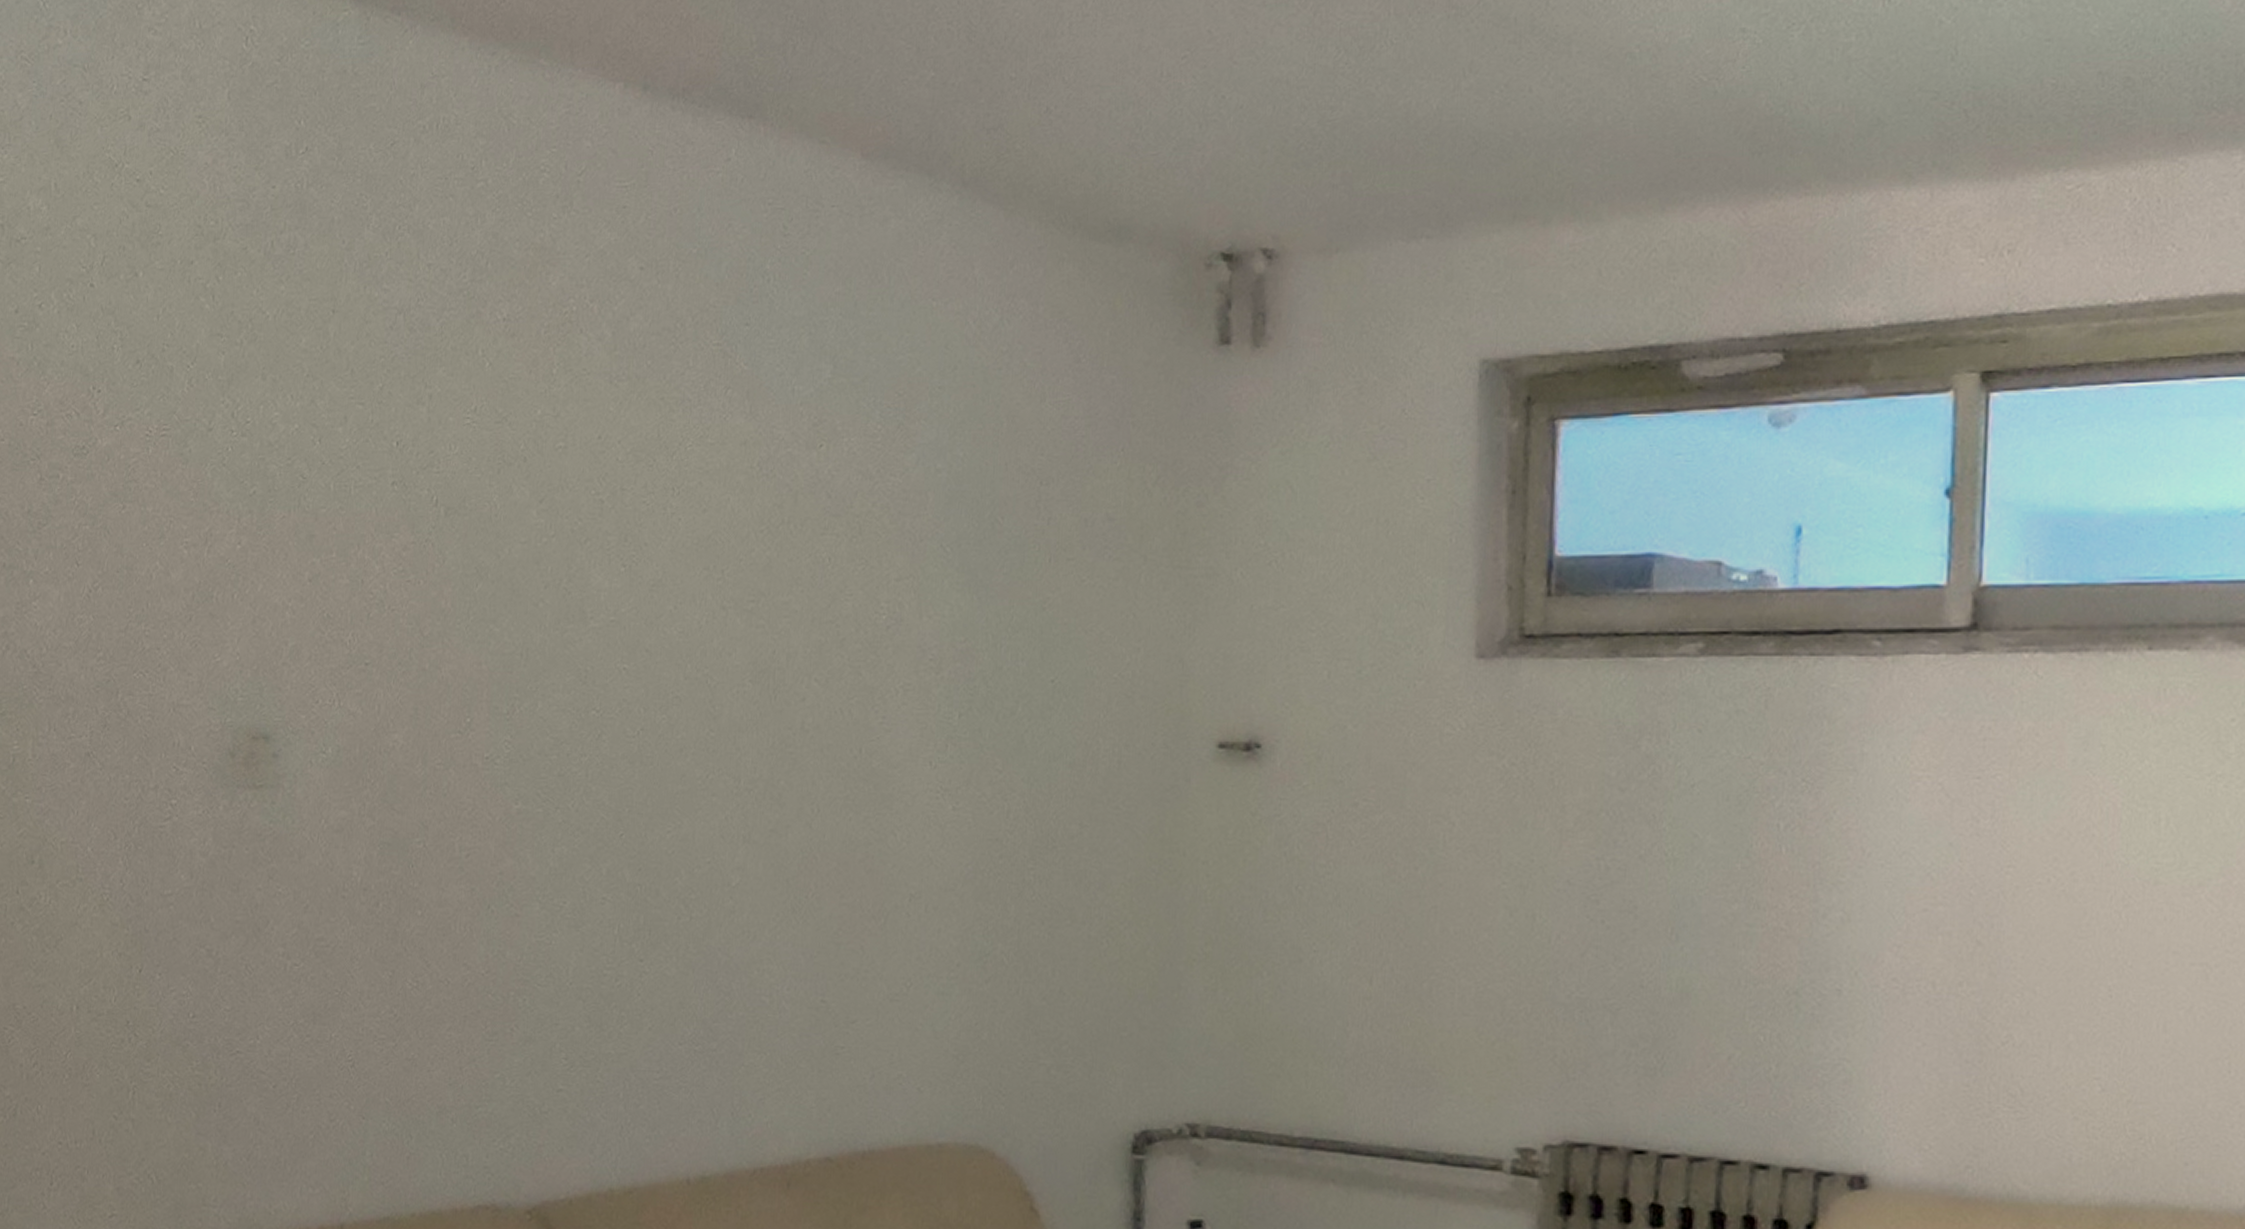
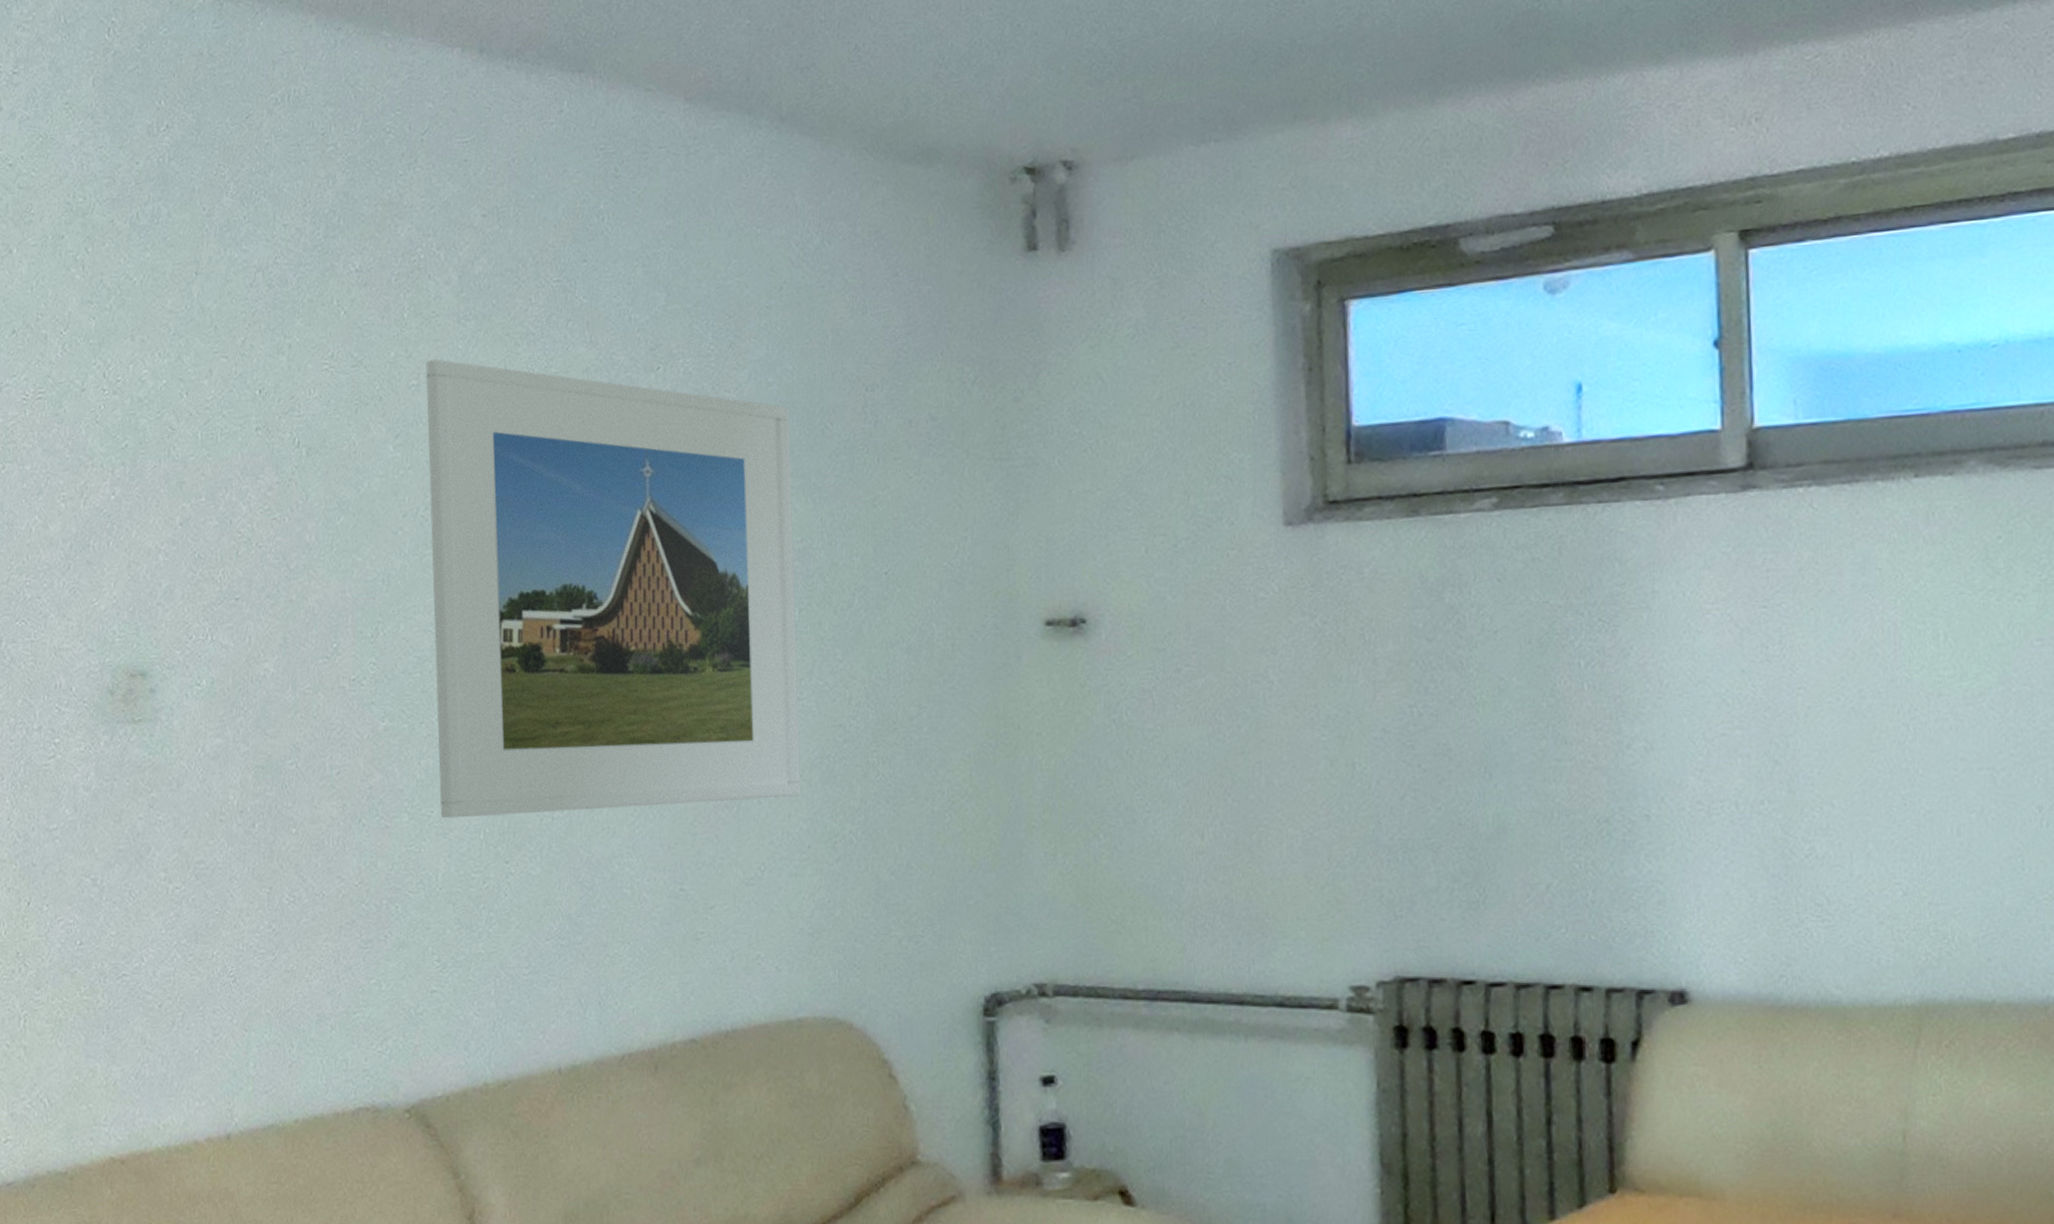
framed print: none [573,420,958,912] -> present [426,359,801,819]

